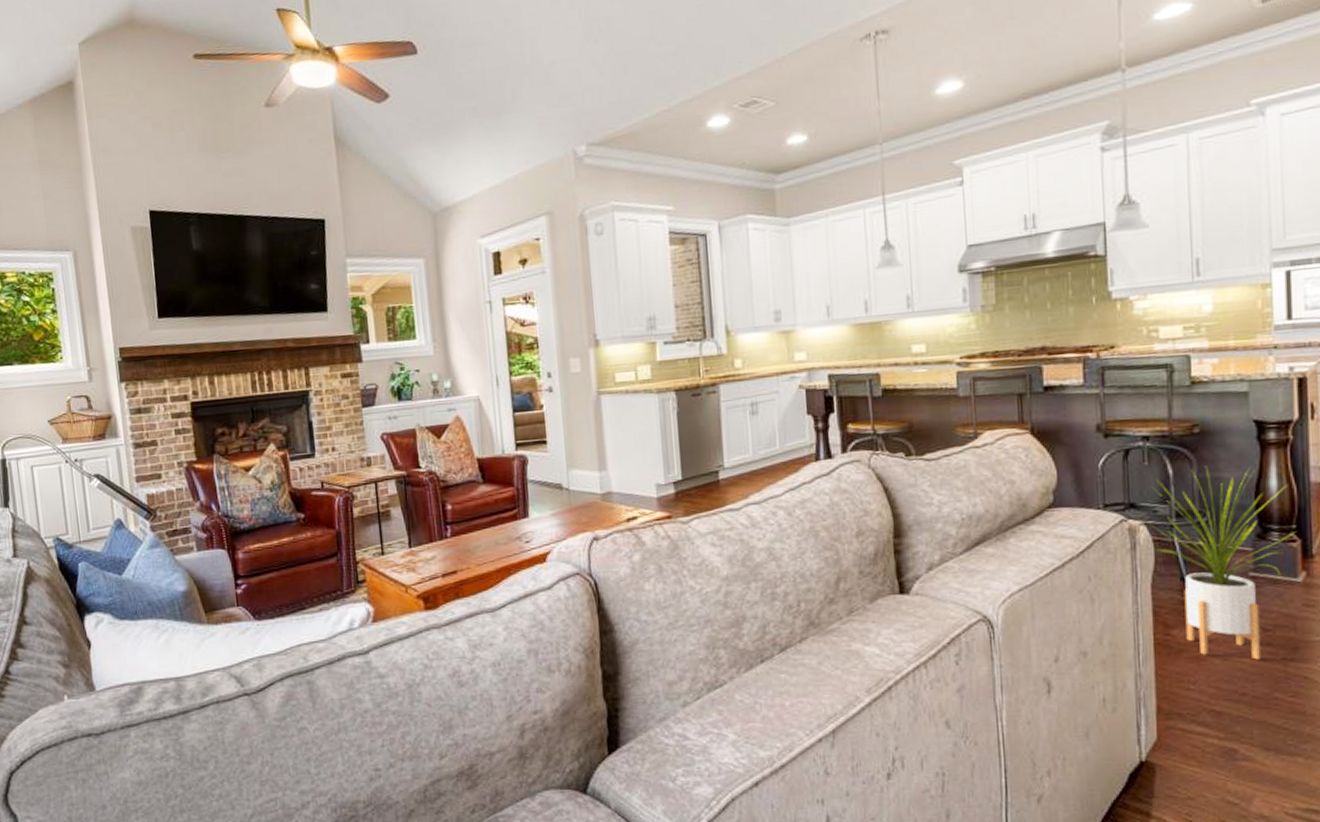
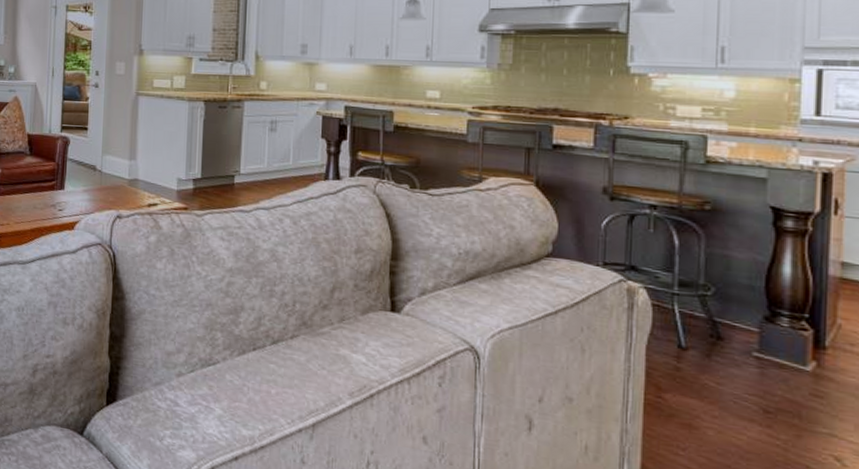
house plant: present [1149,465,1295,660] -> none [649,242,807,440]

